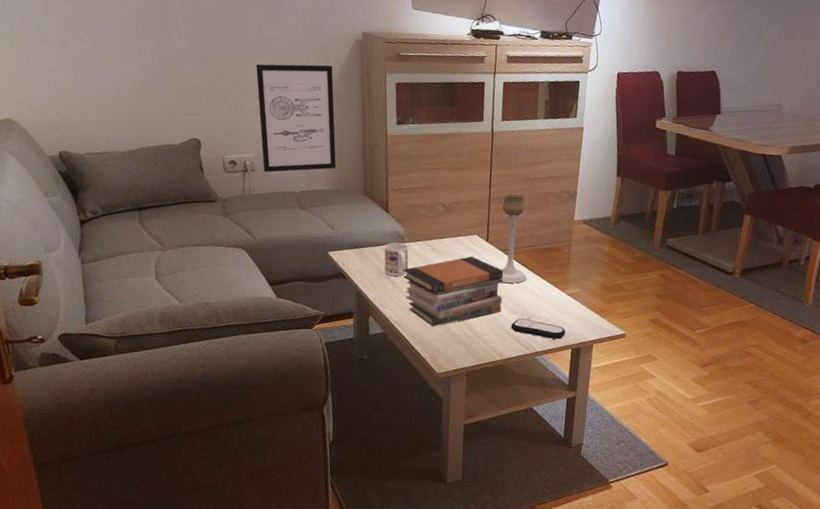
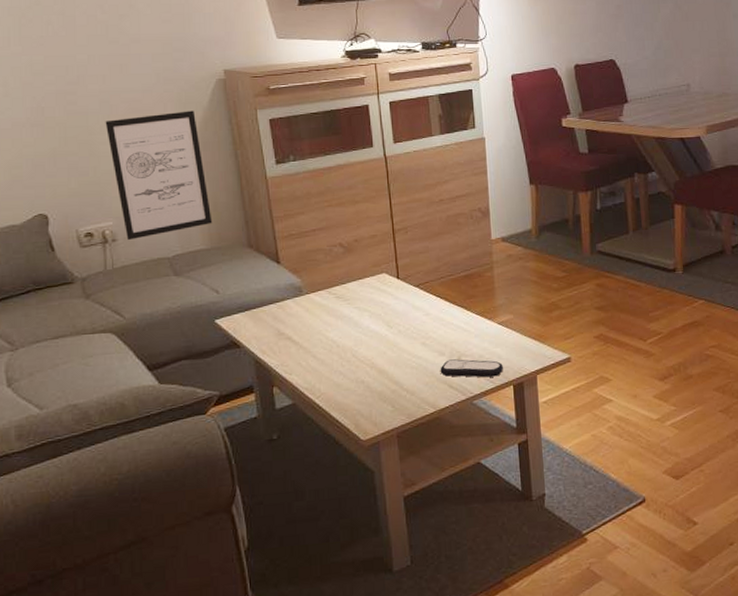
mug: present [384,242,409,277] -> none [281,296,312,336]
book stack: present [403,256,504,327] -> none [305,297,426,387]
candle holder: present [500,194,527,283] -> none [409,221,449,322]

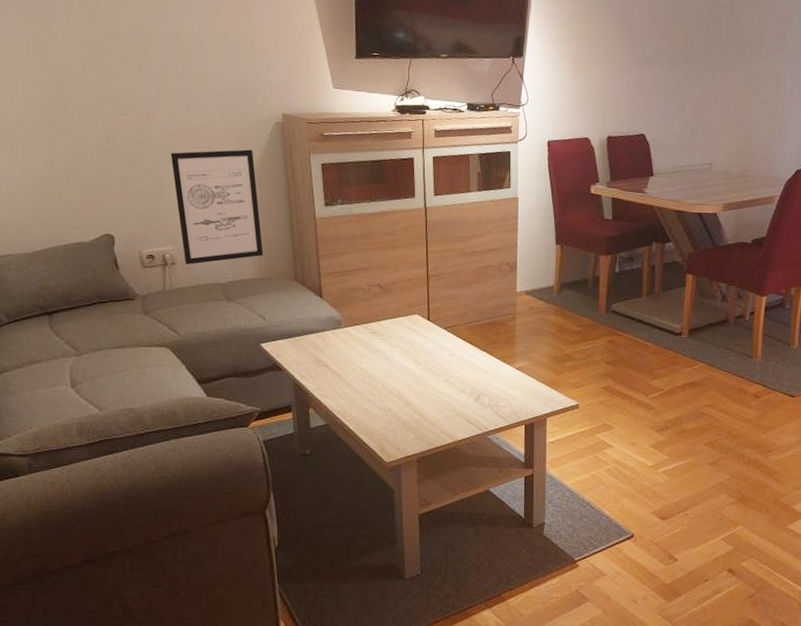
remote control: present [440,359,504,378] -> none [460,397,518,416]

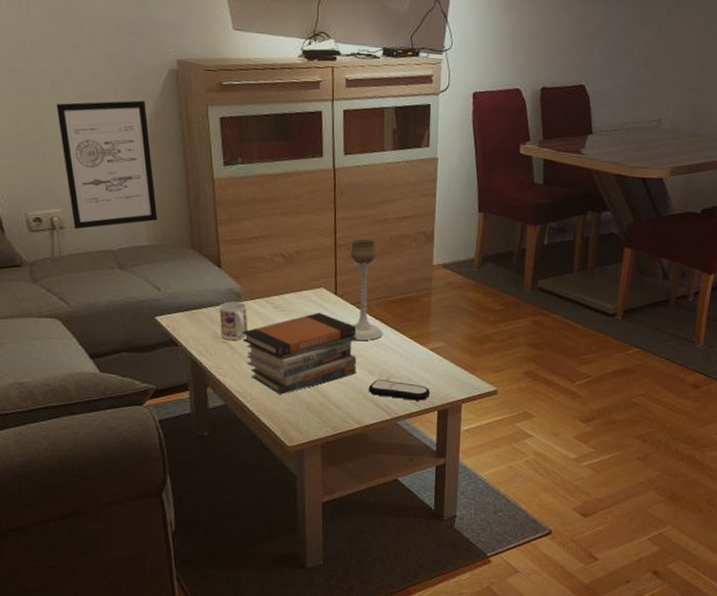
mug: none [321,328,348,364] -> present [219,301,248,340]
book stack: none [342,336,449,413] -> present [242,312,357,395]
candle holder: none [442,269,473,361] -> present [351,239,383,340]
remote control: none [460,397,518,416] -> present [368,379,431,401]

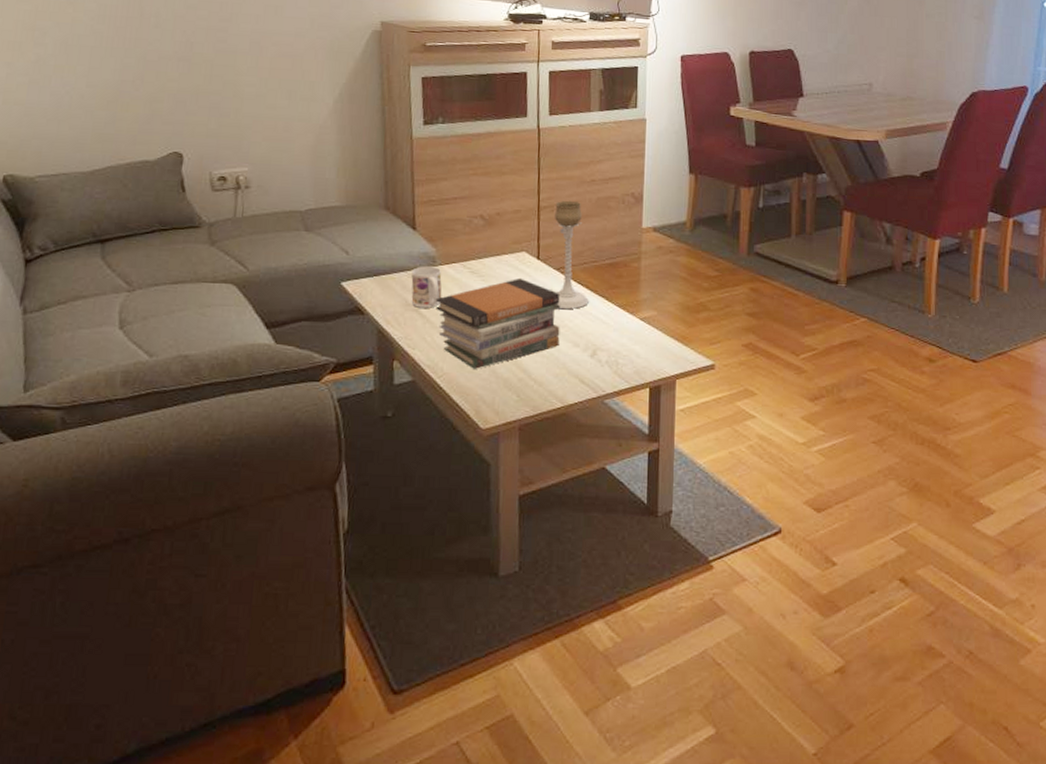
wall art: present [56,100,158,229] -> none [253,60,351,188]
remote control: present [368,379,431,401] -> none [572,352,642,376]

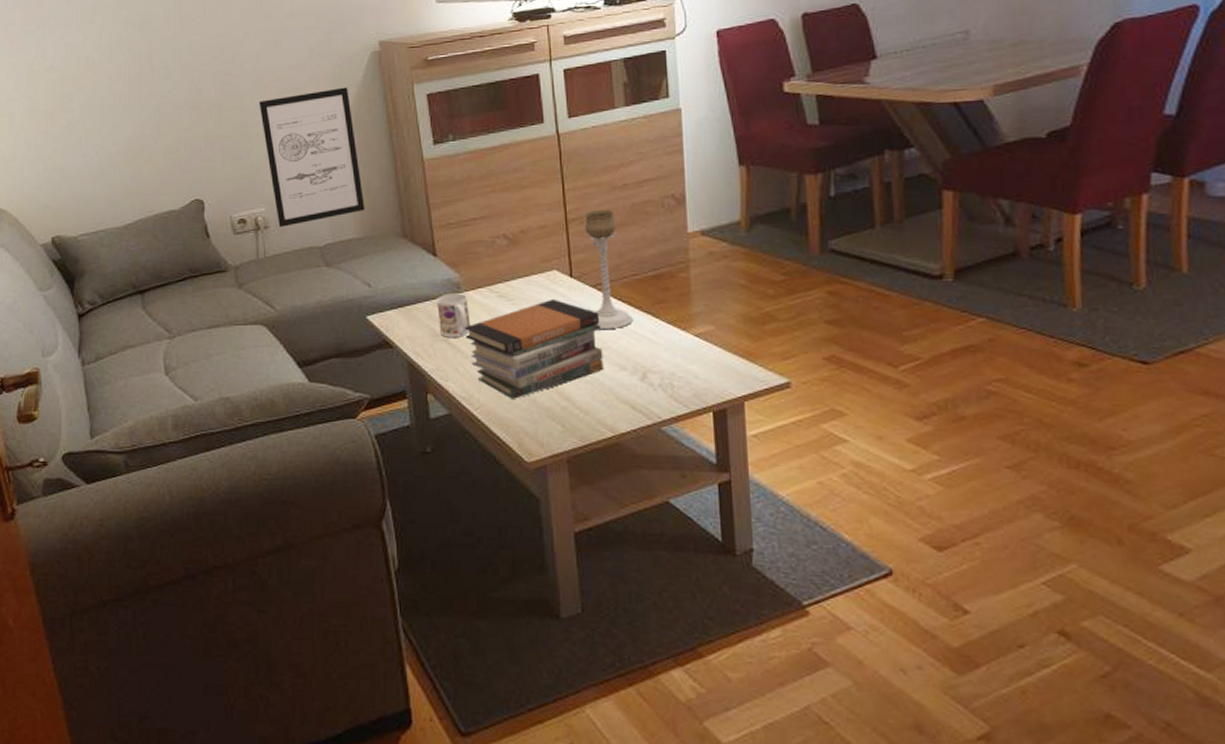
wall art: none [253,60,351,188] -> present [259,87,365,227]

